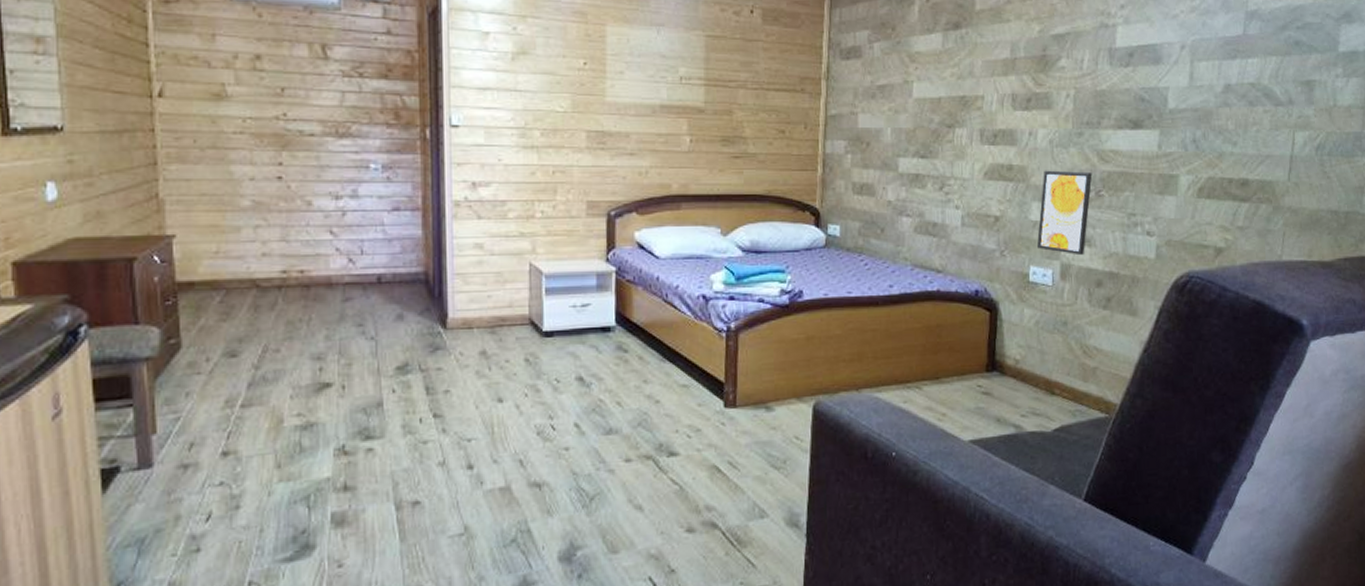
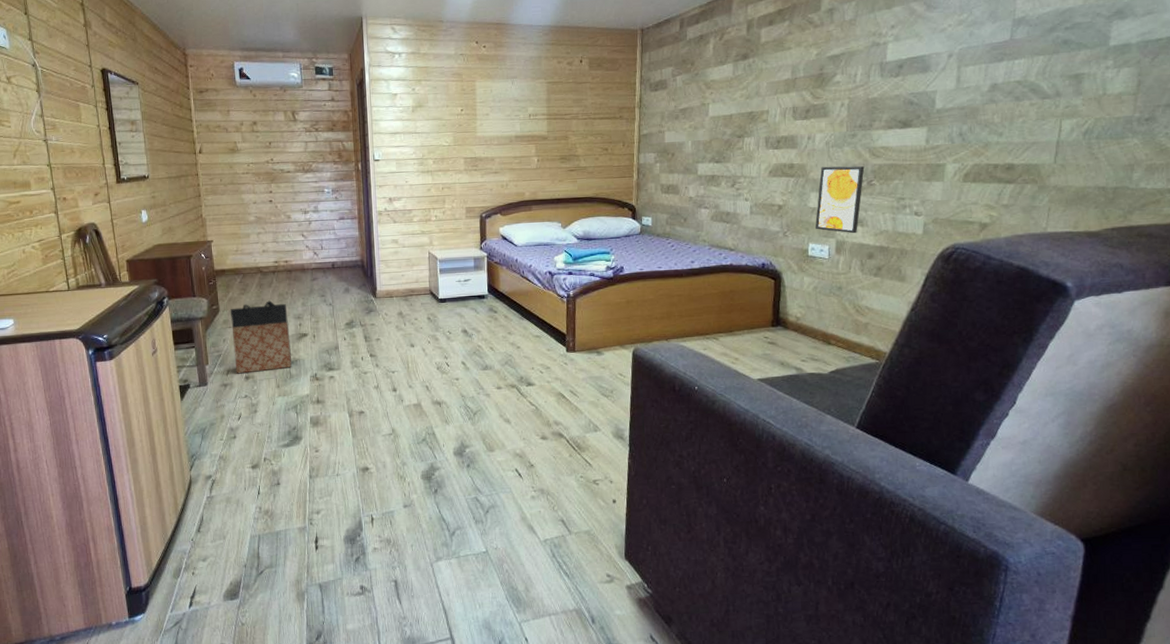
bag: none [199,331,305,448] -> present [230,300,292,374]

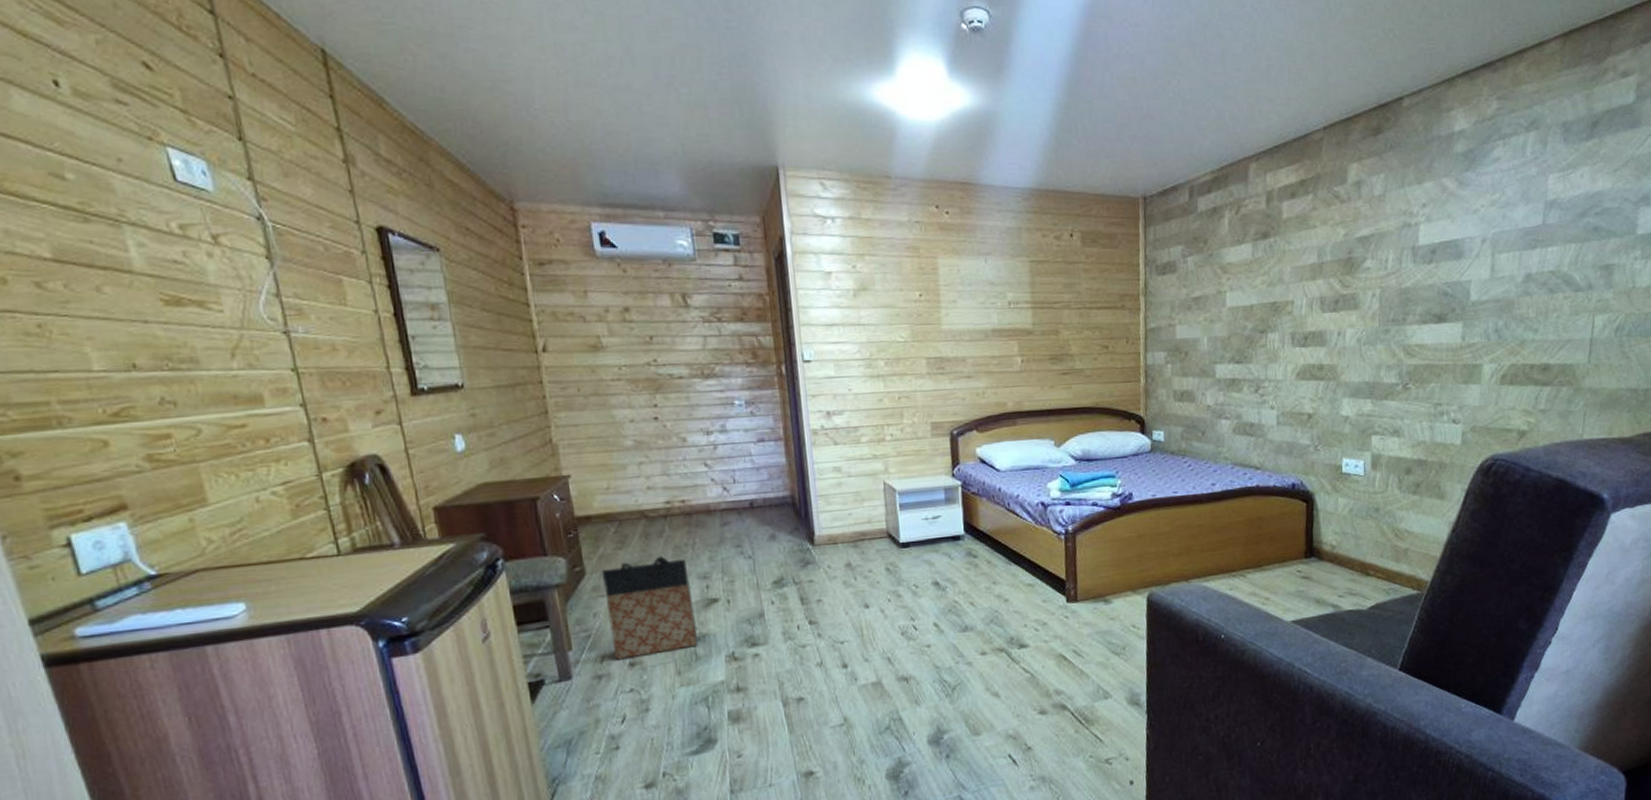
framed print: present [815,165,865,234] -> none [1348,366,1400,446]

